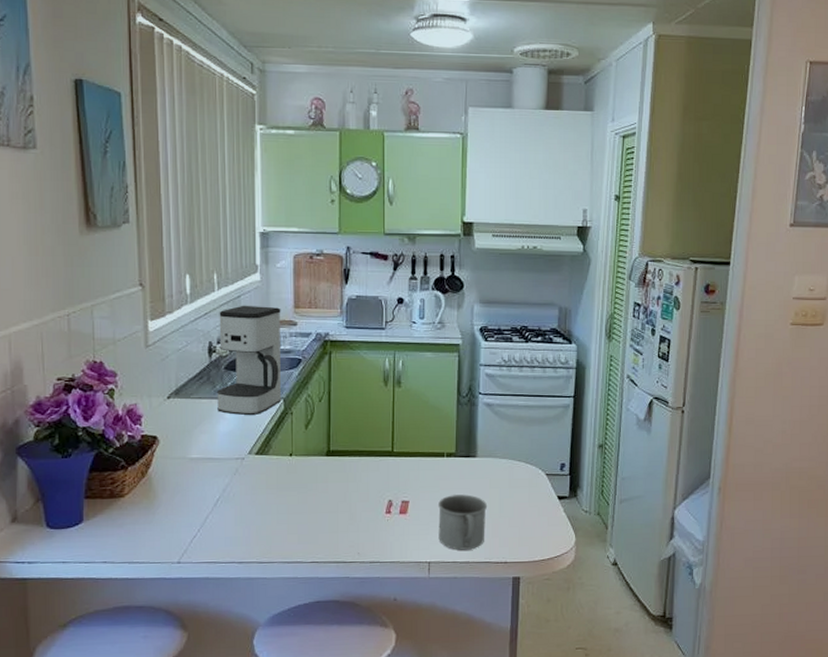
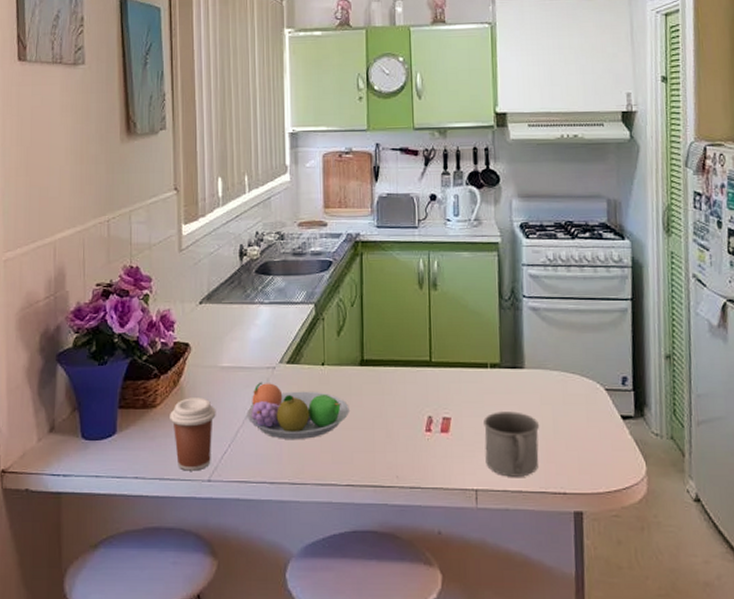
coffee cup: none [138,487,185,555] -> present [170,398,216,471]
coffee maker: present [216,305,282,415] -> none [247,206,313,321]
fruit bowl: none [216,471,315,523] -> present [247,382,349,439]

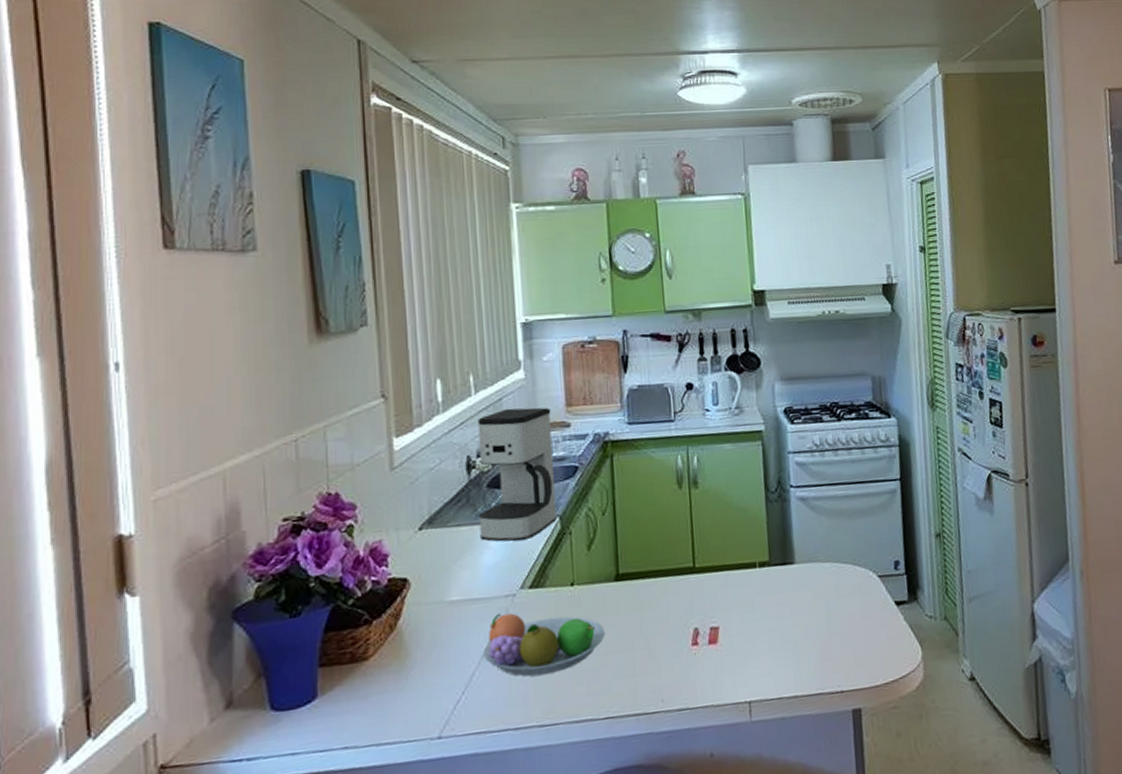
coffee cup: present [170,398,216,471] -> none [386,640,445,731]
coffee maker: none [247,206,313,321] -> present [477,407,558,542]
mug: present [484,411,540,477] -> none [754,611,814,683]

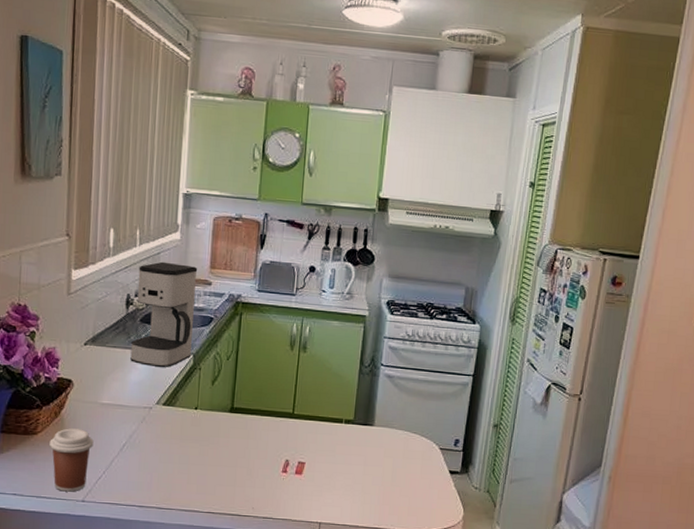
coffee cup: none [386,640,445,731] -> present [49,428,94,492]
fruit bowl: present [483,613,605,677] -> none [122,419,217,472]

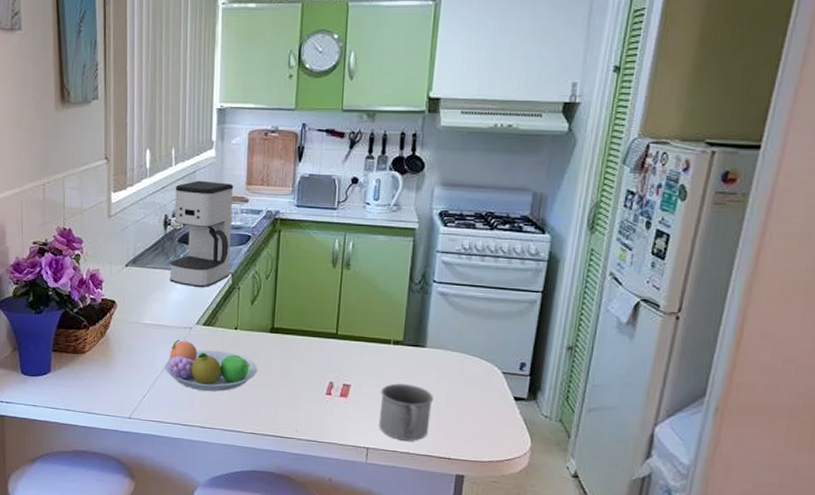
coffee cup: present [49,428,94,492] -> none [97,348,138,409]
fruit bowl: none [122,419,217,472] -> present [165,339,258,392]
mug: none [331,460,381,515] -> present [379,383,434,441]

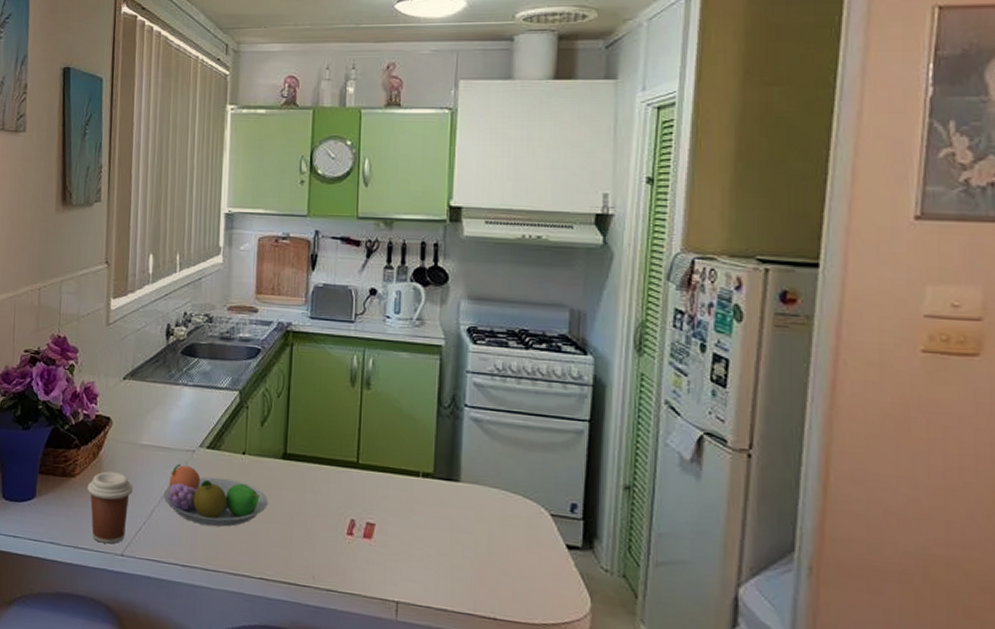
coffee cup: none [97,348,138,409] -> present [87,471,133,544]
coffee maker: present [169,180,234,287] -> none [171,287,242,405]
mug: present [379,383,434,441] -> none [409,523,473,596]

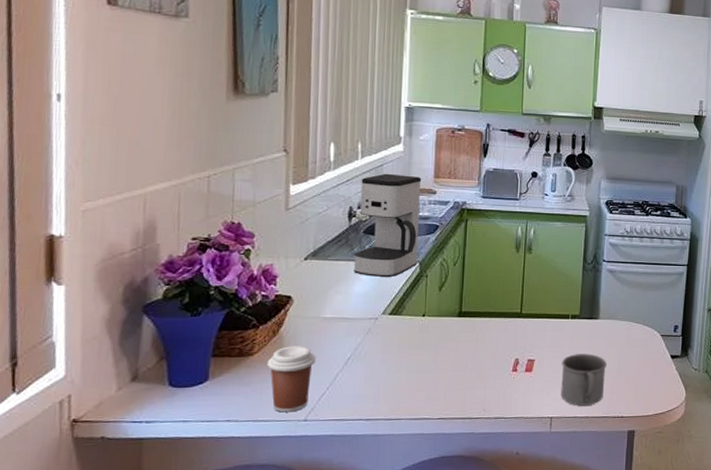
fruit bowl: present [163,463,268,527] -> none [347,331,446,381]
coffee maker: none [171,287,242,405] -> present [353,173,422,277]
mug: none [409,523,473,596] -> present [561,354,608,406]

